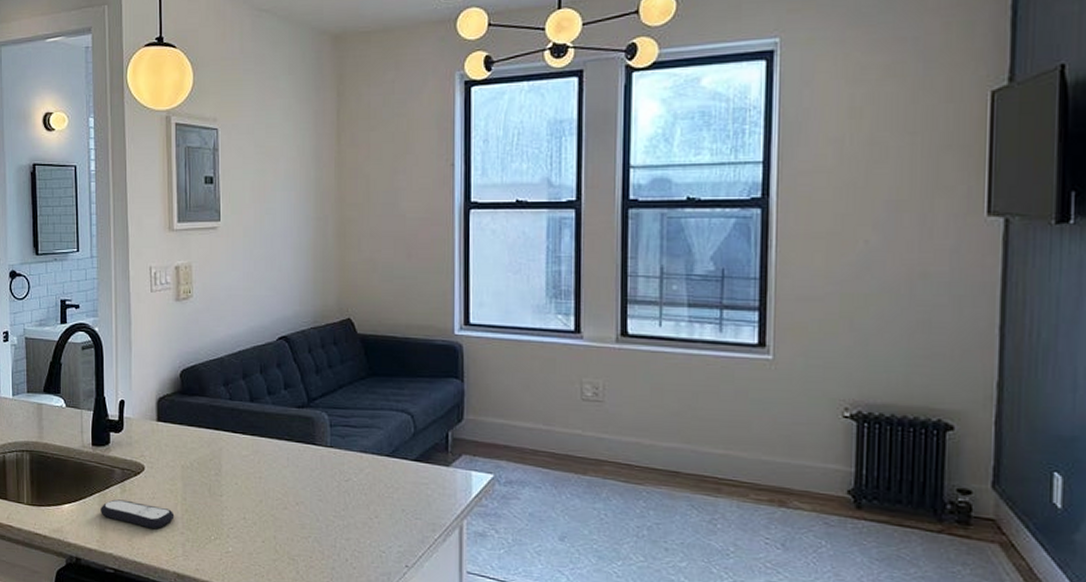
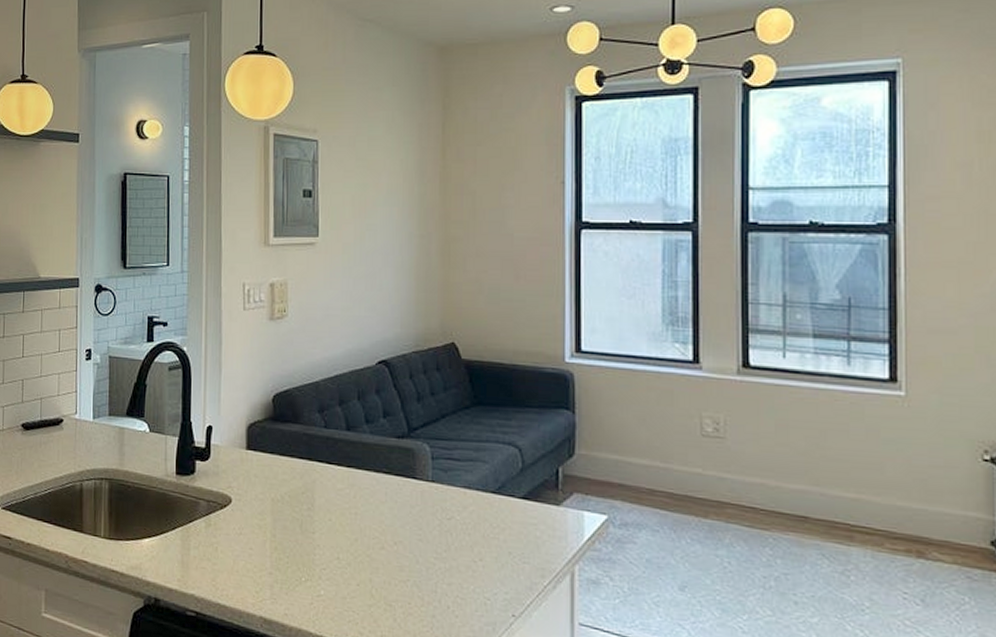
remote control: present [101,499,175,529] -> none [183,534,263,569]

